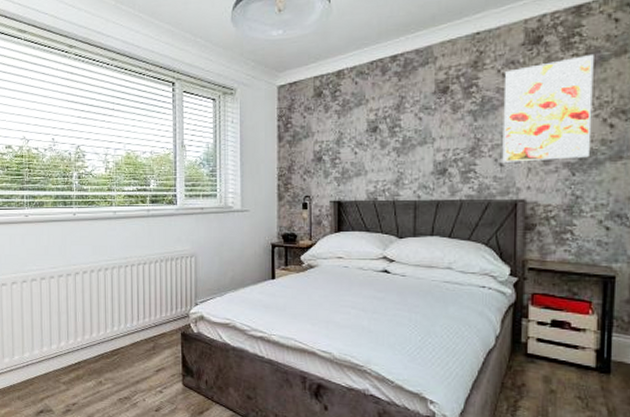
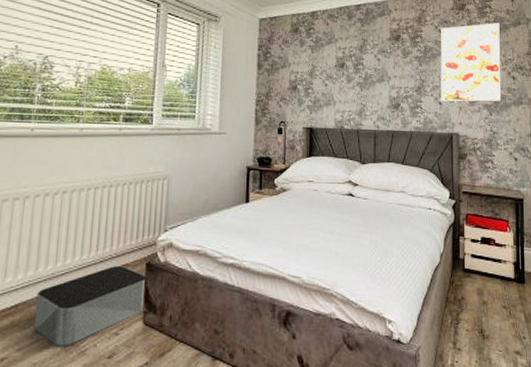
storage bin: none [93,334,184,398] -> present [33,266,148,346]

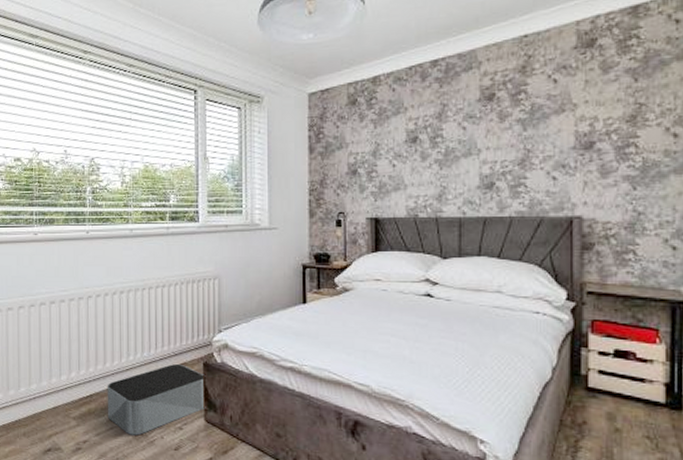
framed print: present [440,23,501,102] -> none [555,58,654,176]

